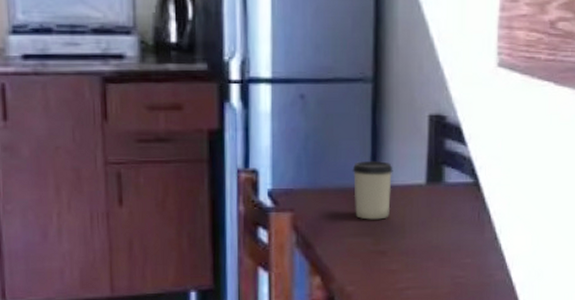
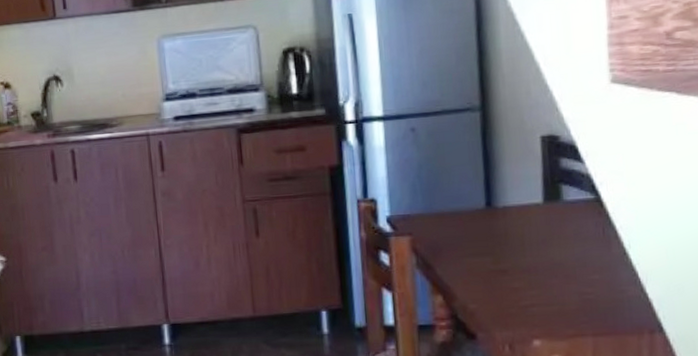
cup: present [352,161,393,220] -> none [466,184,508,240]

